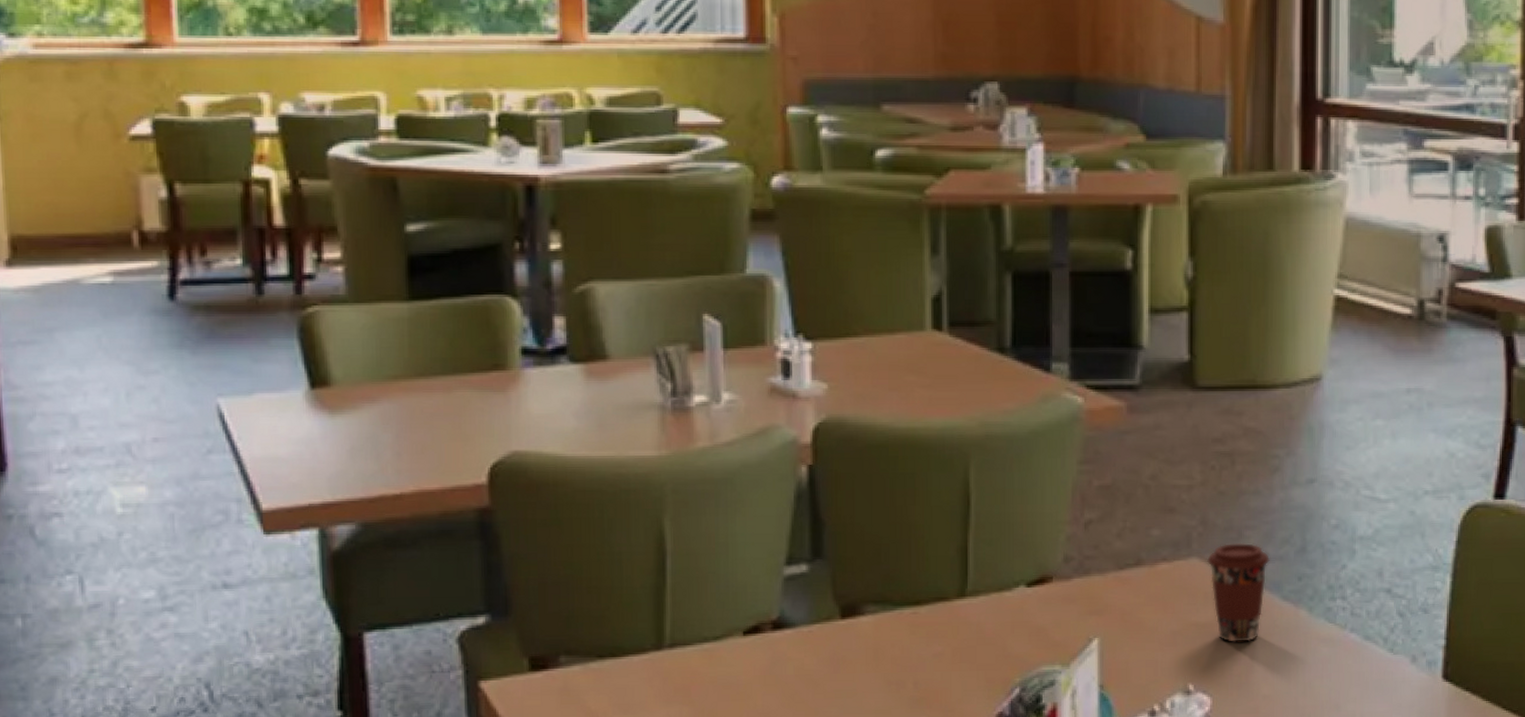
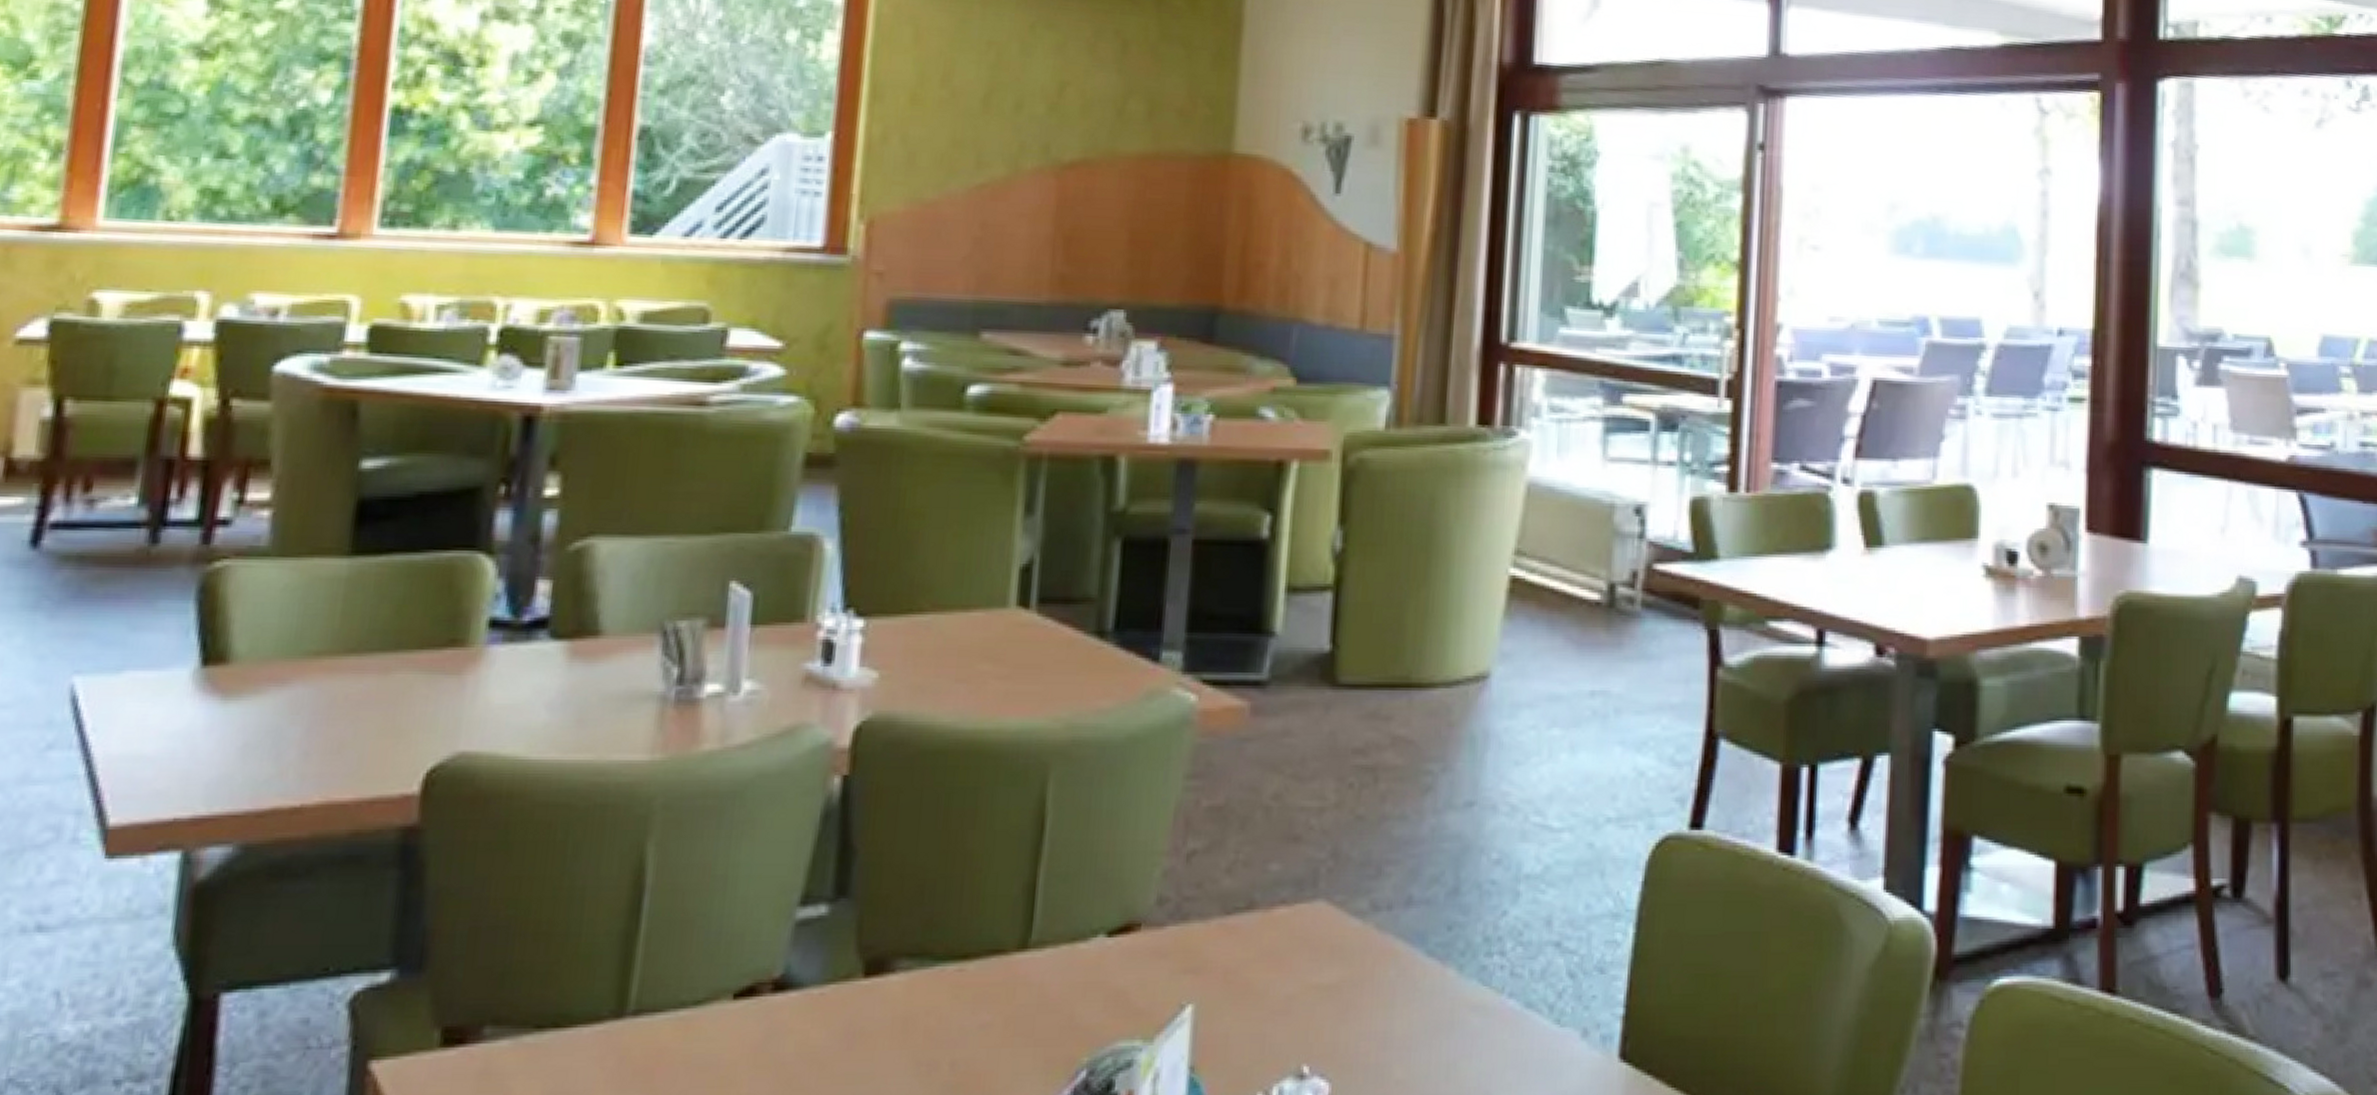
coffee cup: present [1207,543,1271,642] -> none [1336,882,1415,1010]

